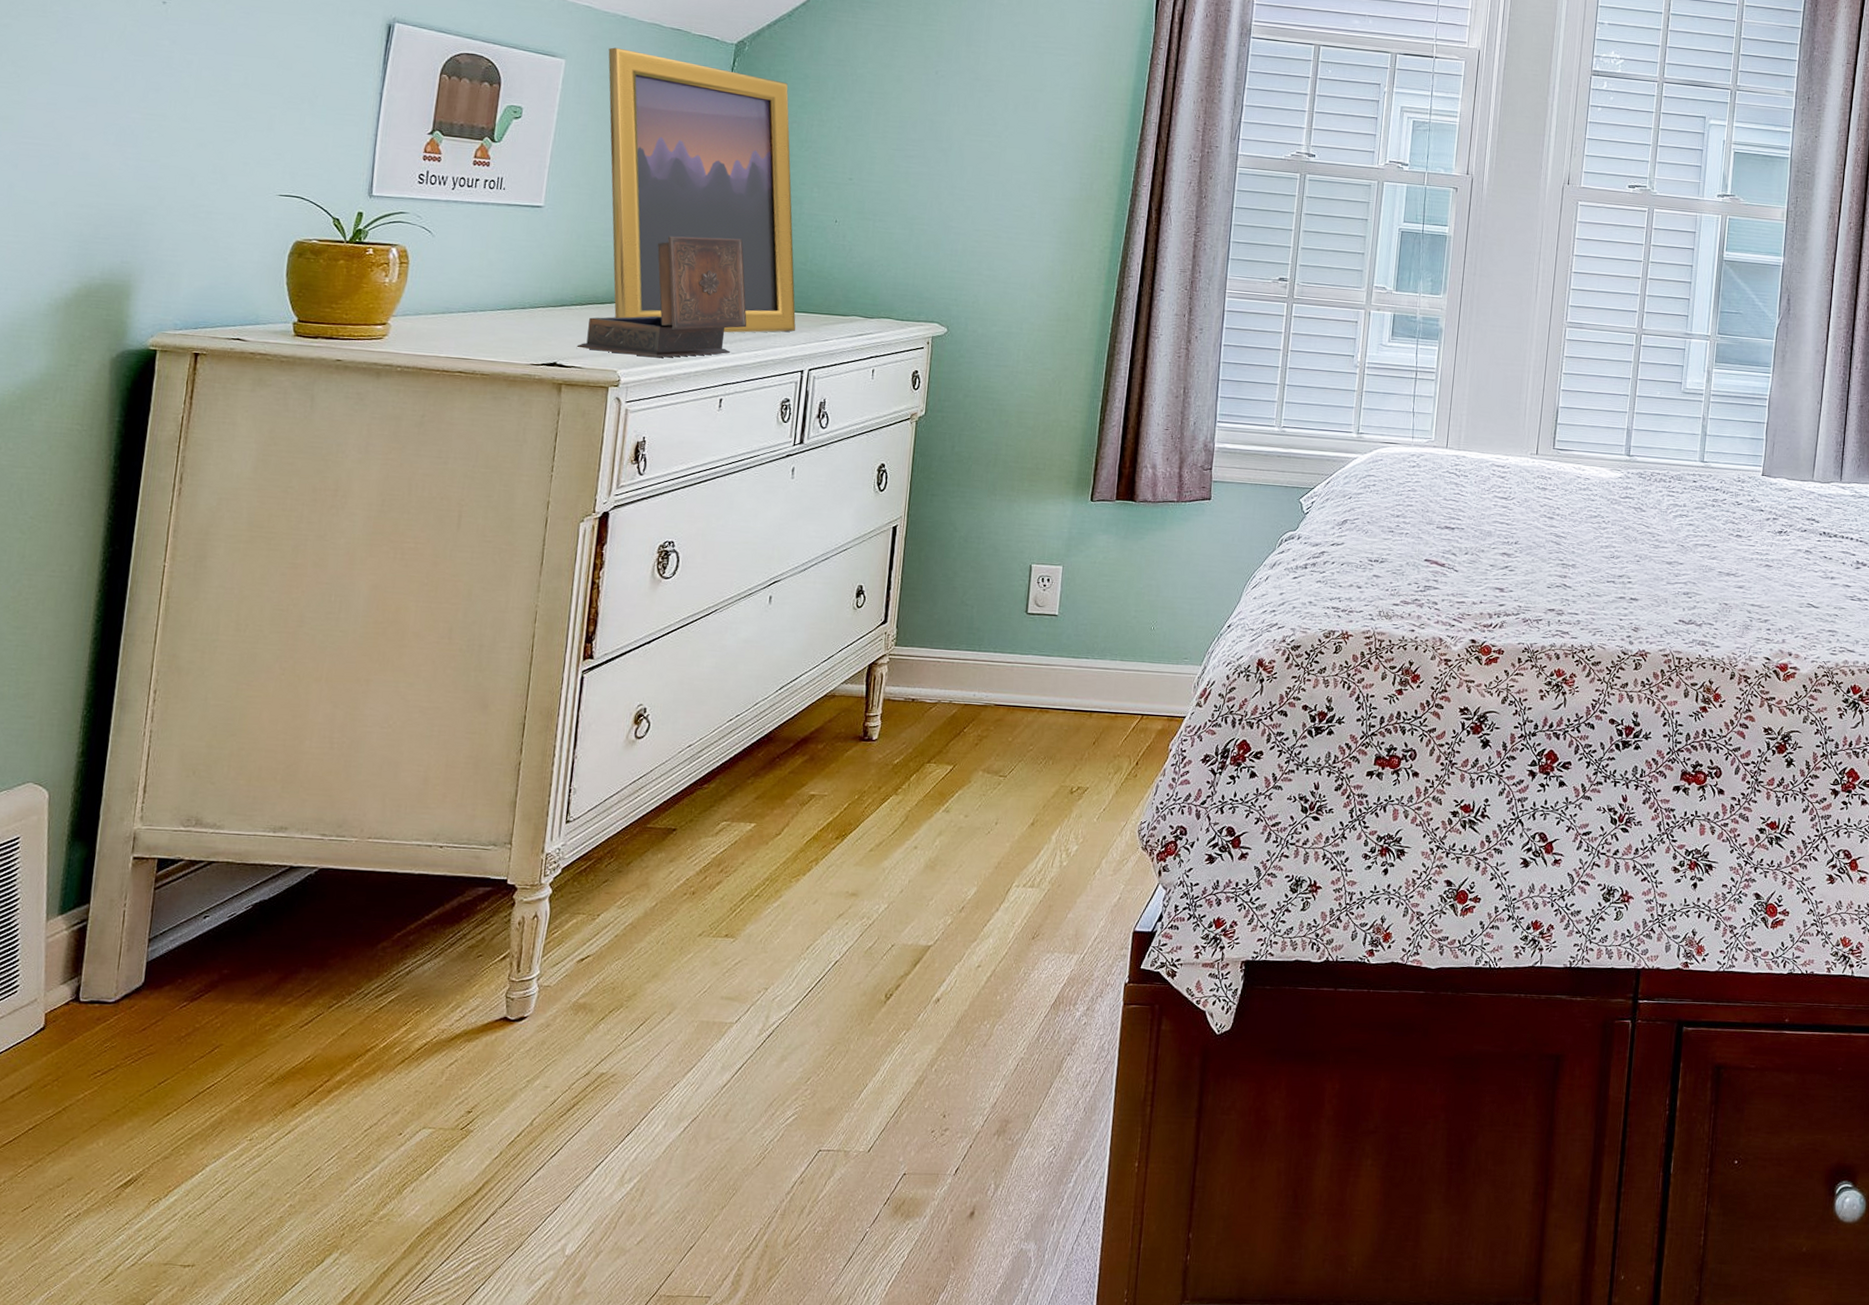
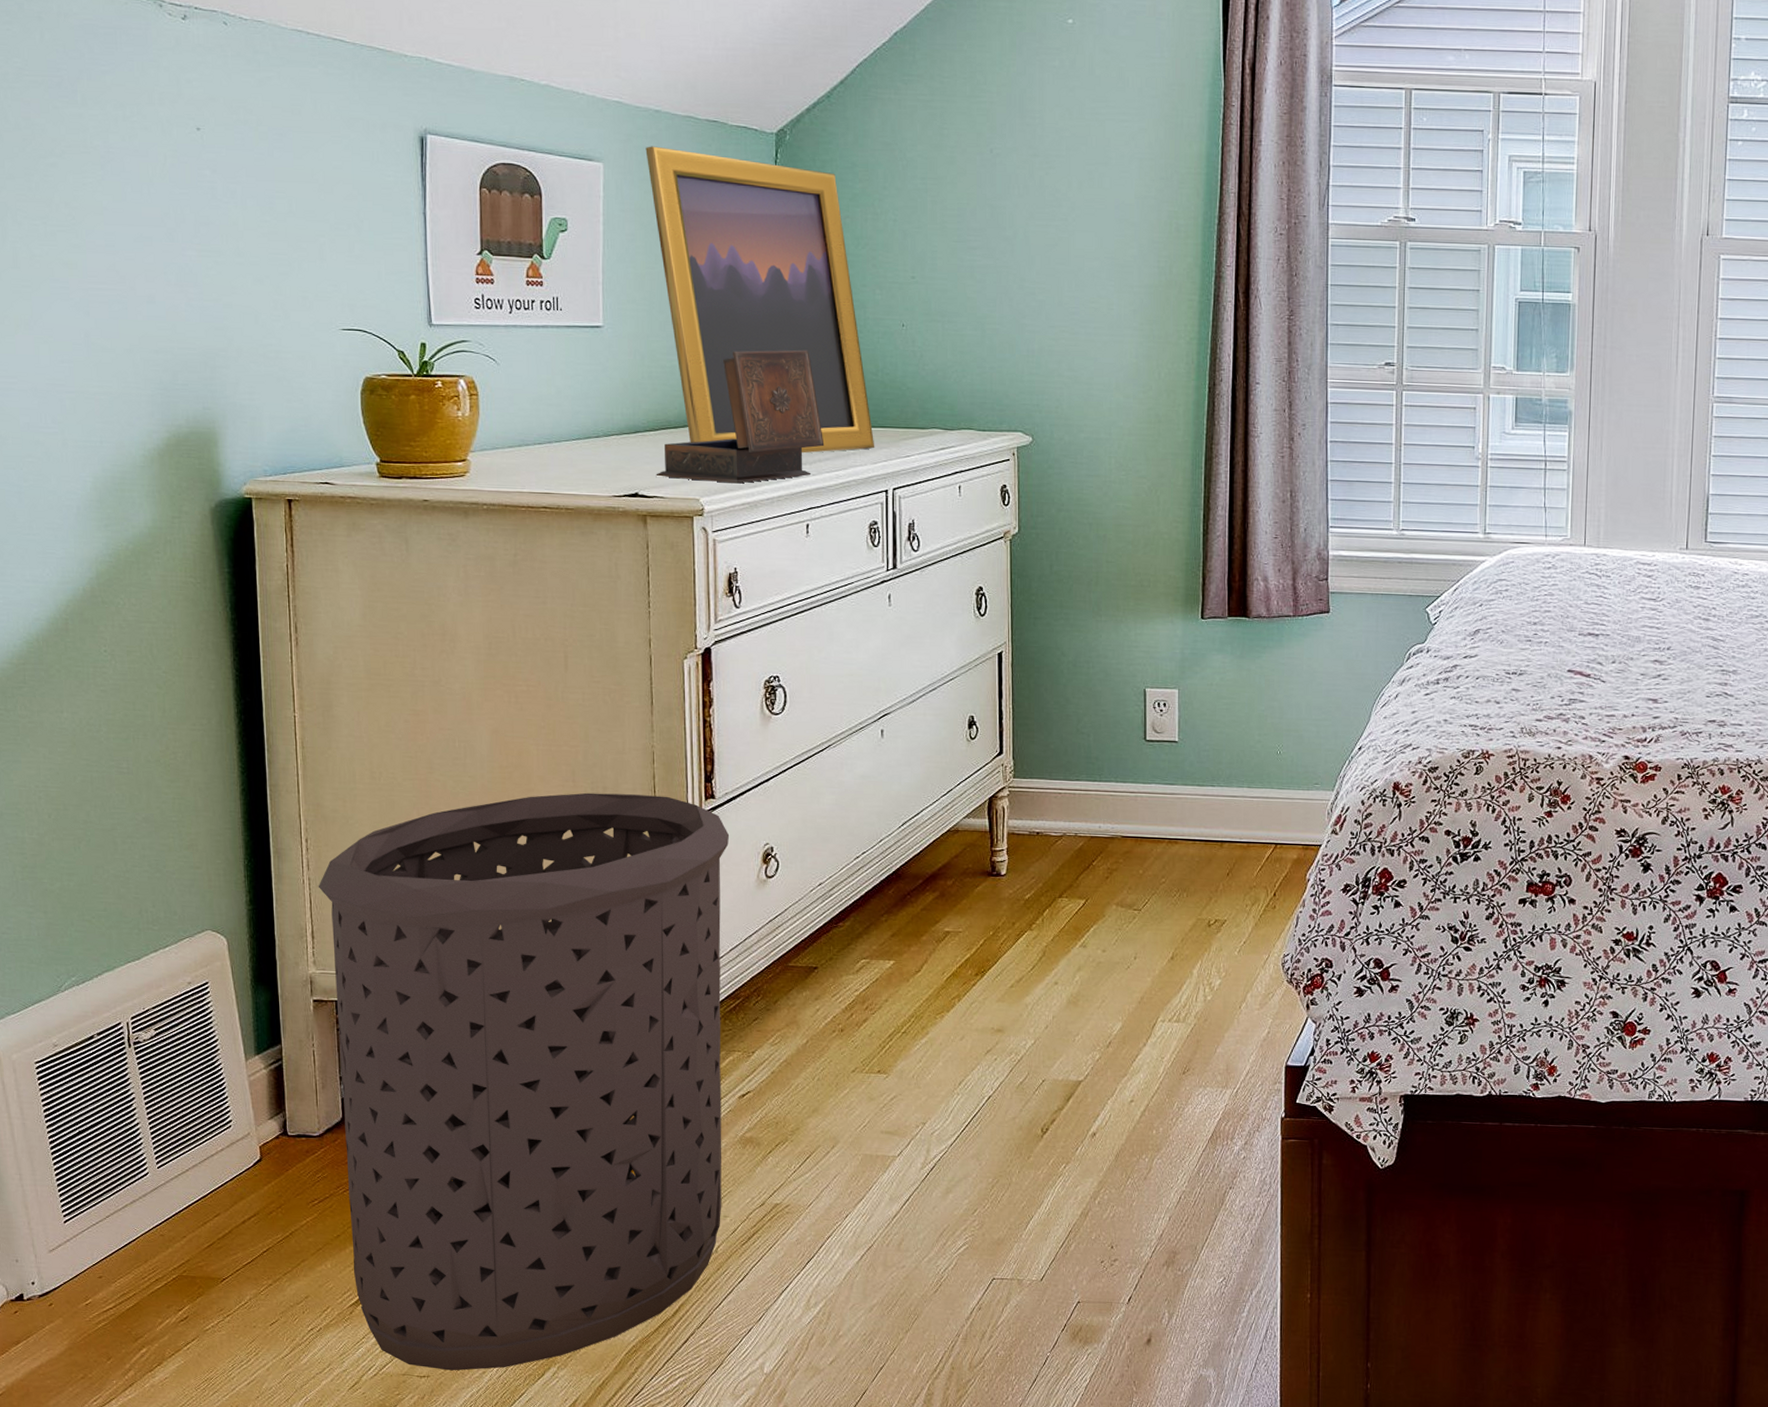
laundry basket: none [127,650,604,1259] -> present [318,792,730,1371]

